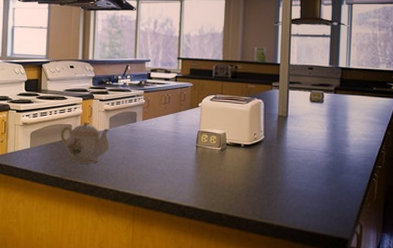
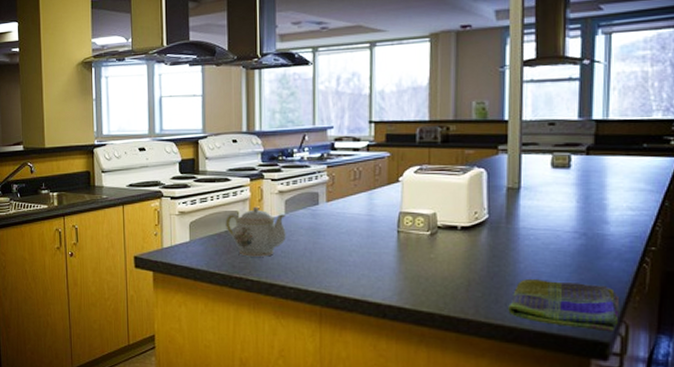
dish towel: none [277,188,356,231] -> present [508,279,619,332]

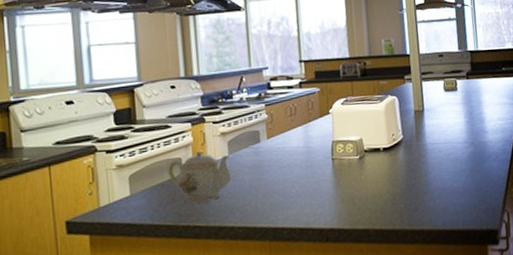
dish towel: present [508,279,619,332] -> none [425,183,502,222]

